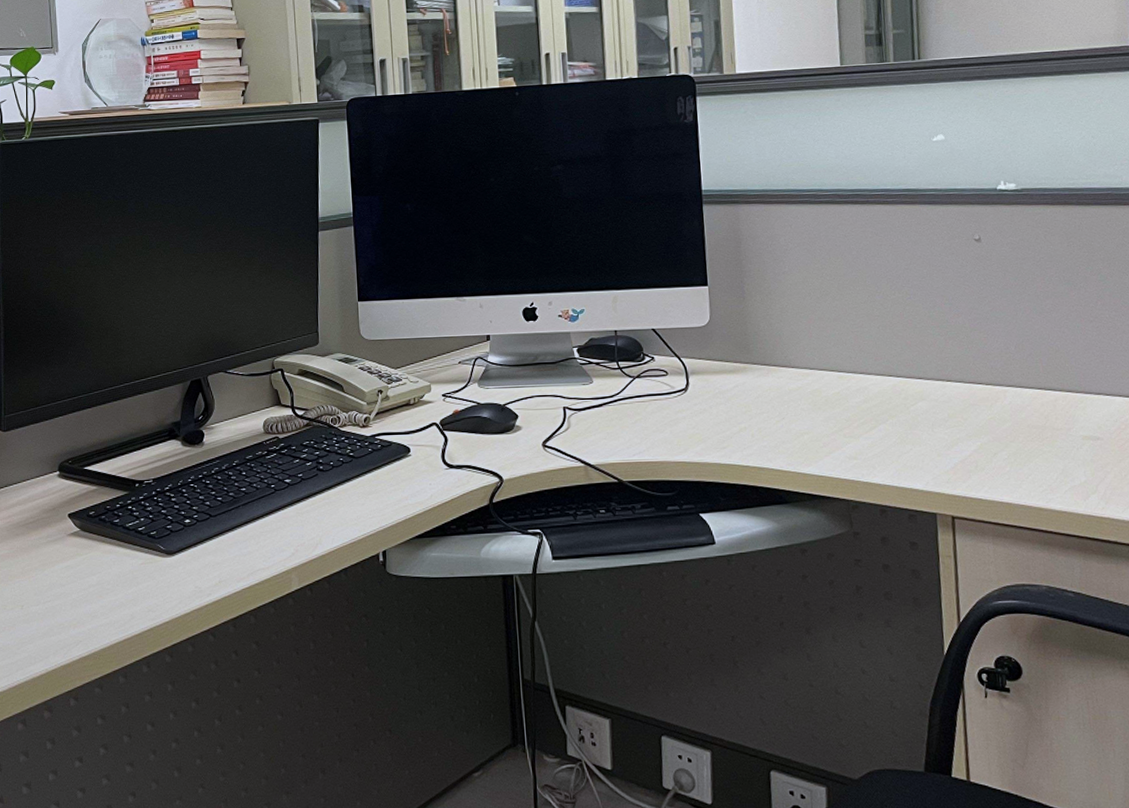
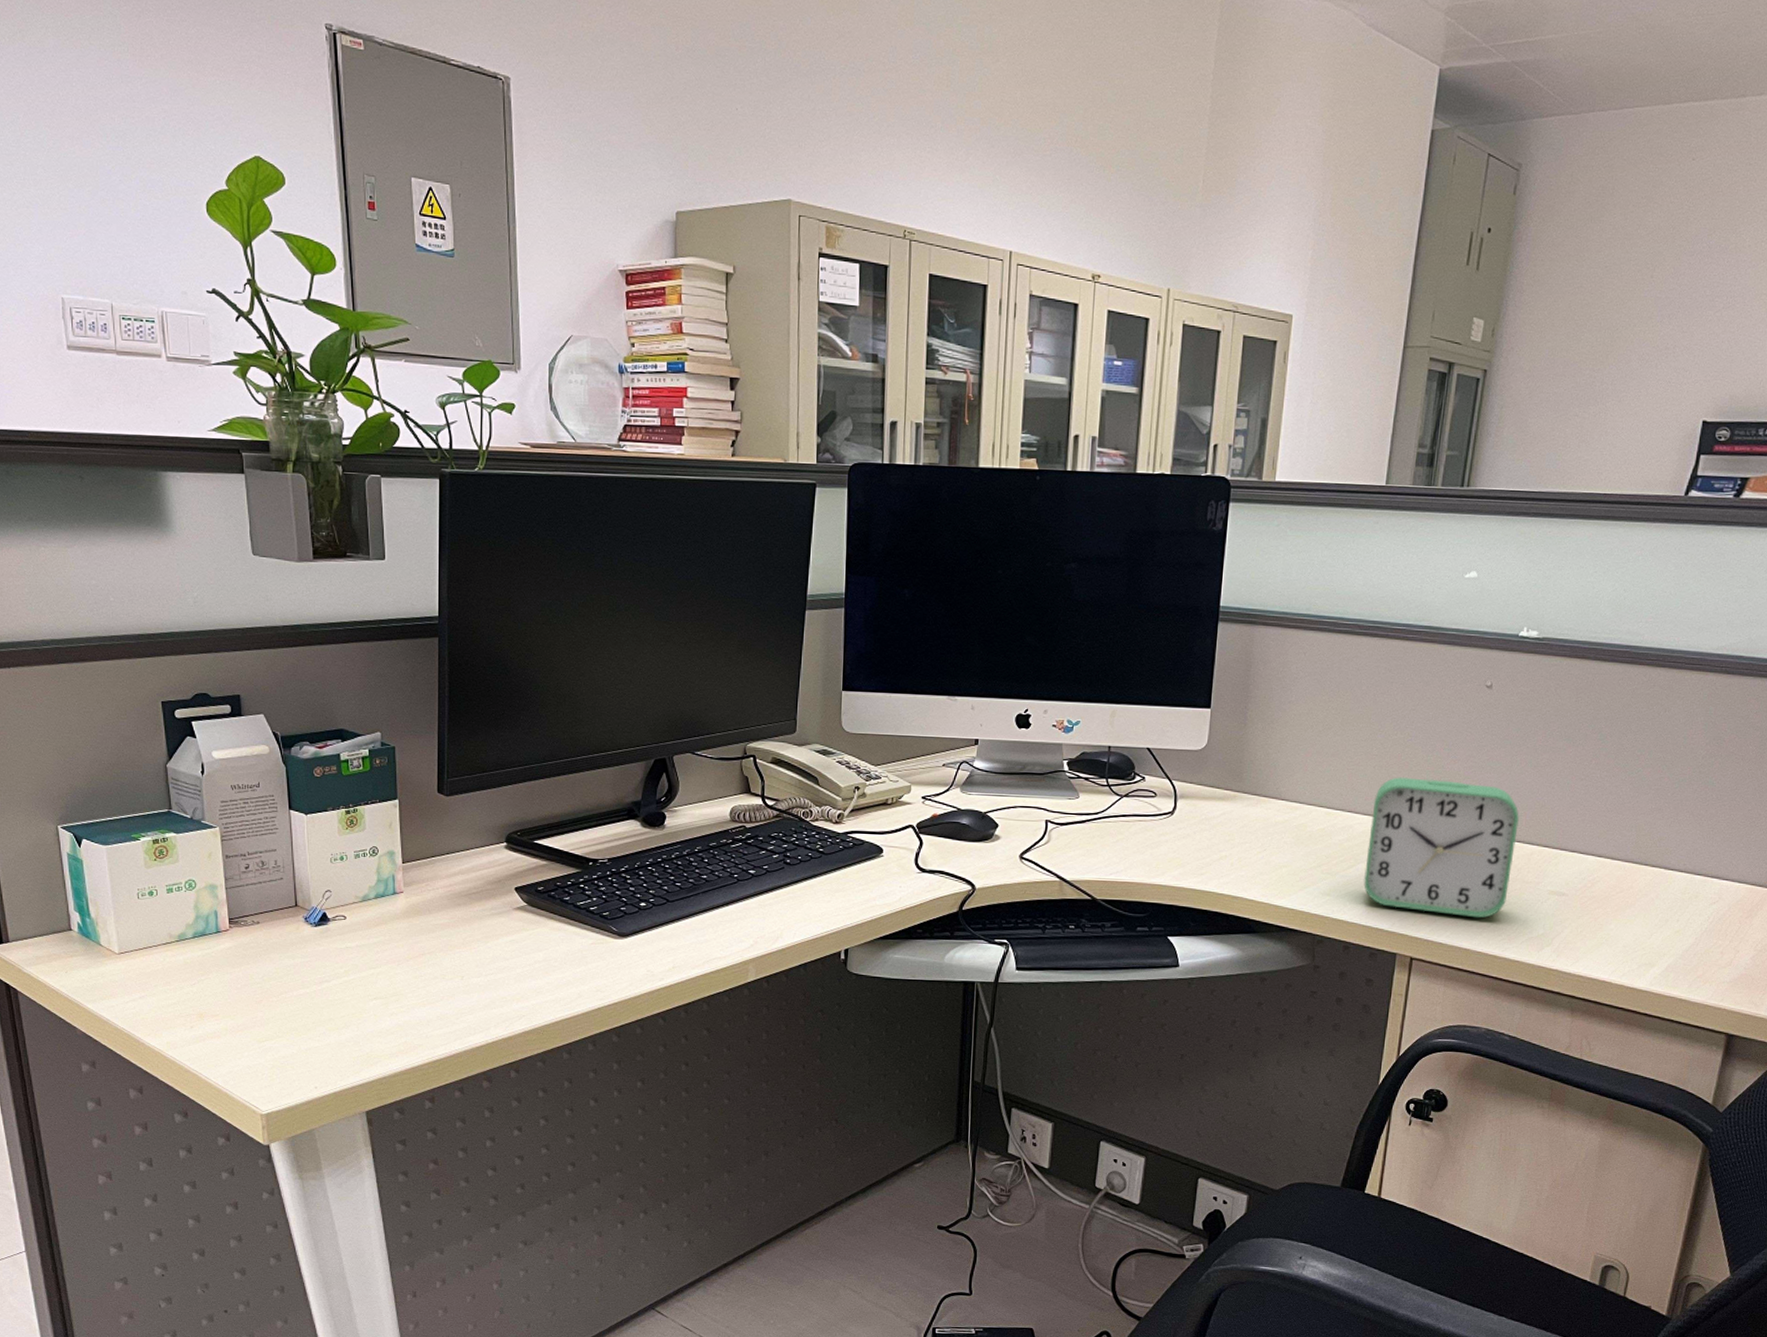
alarm clock: none [884,333,1040,471] -> present [1364,777,1519,918]

